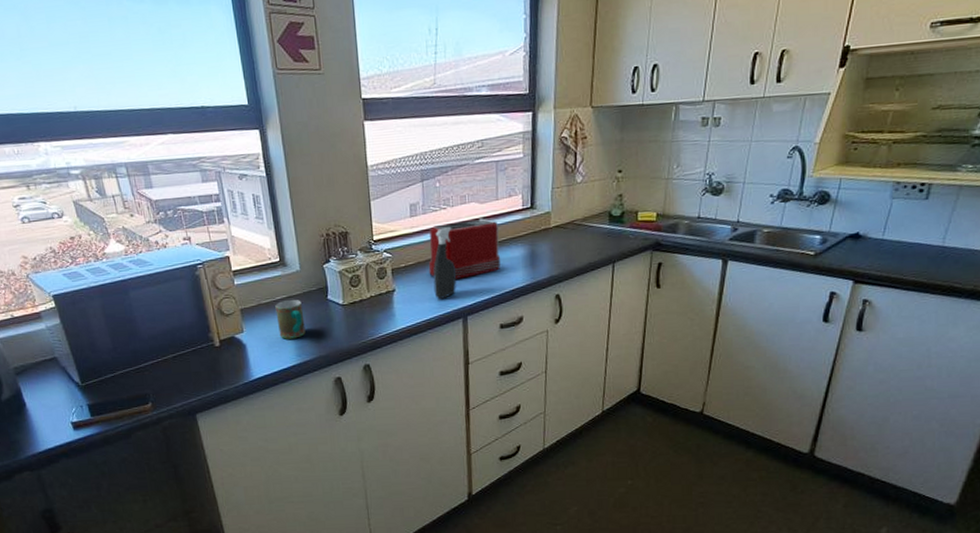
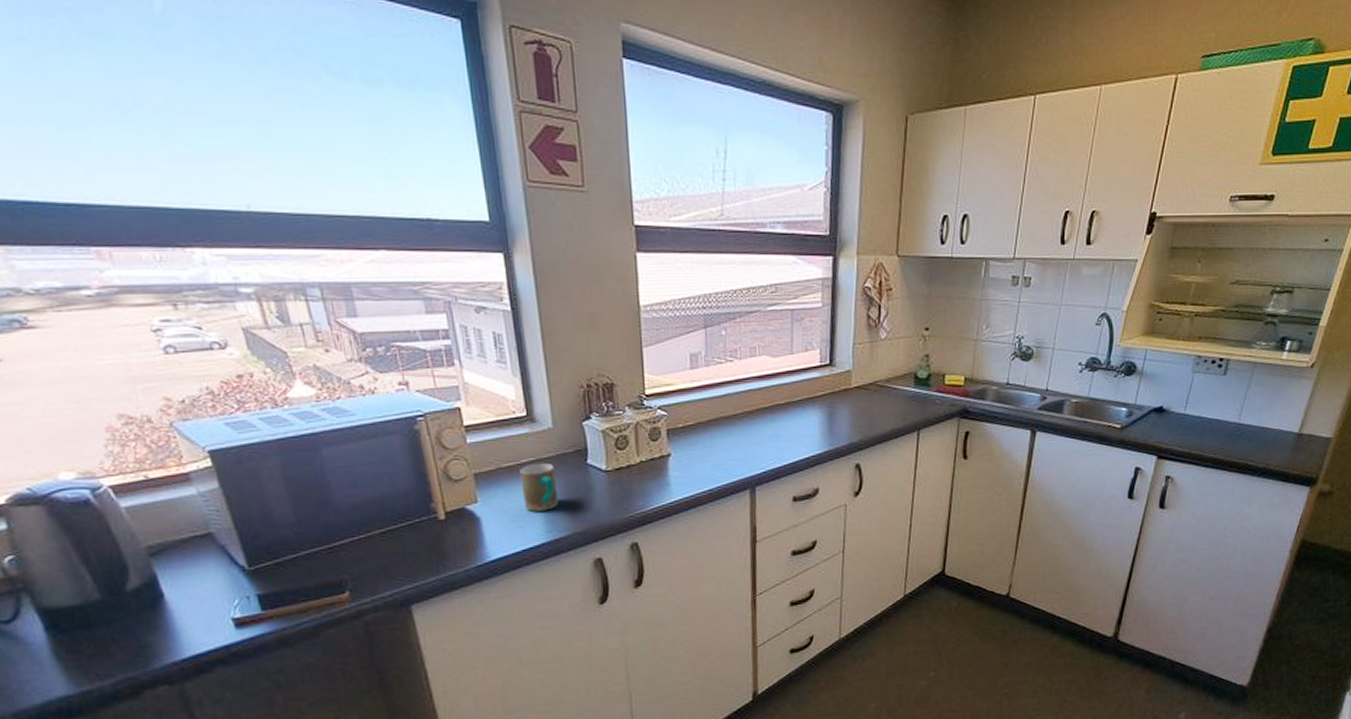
toaster: present [428,218,501,279] -> none [710,374,795,444]
spray bottle: present [433,226,457,300] -> none [716,382,744,468]

